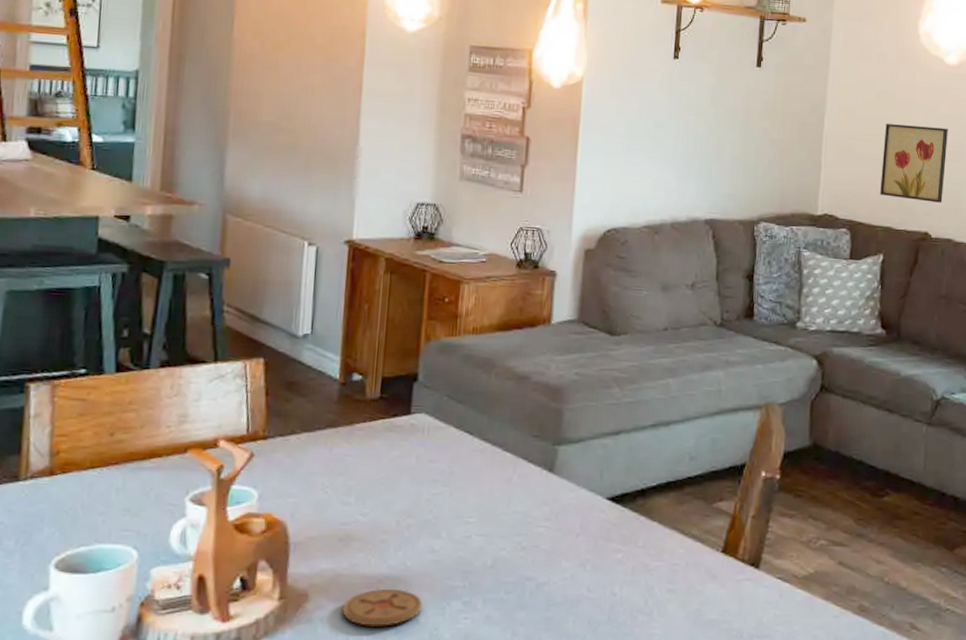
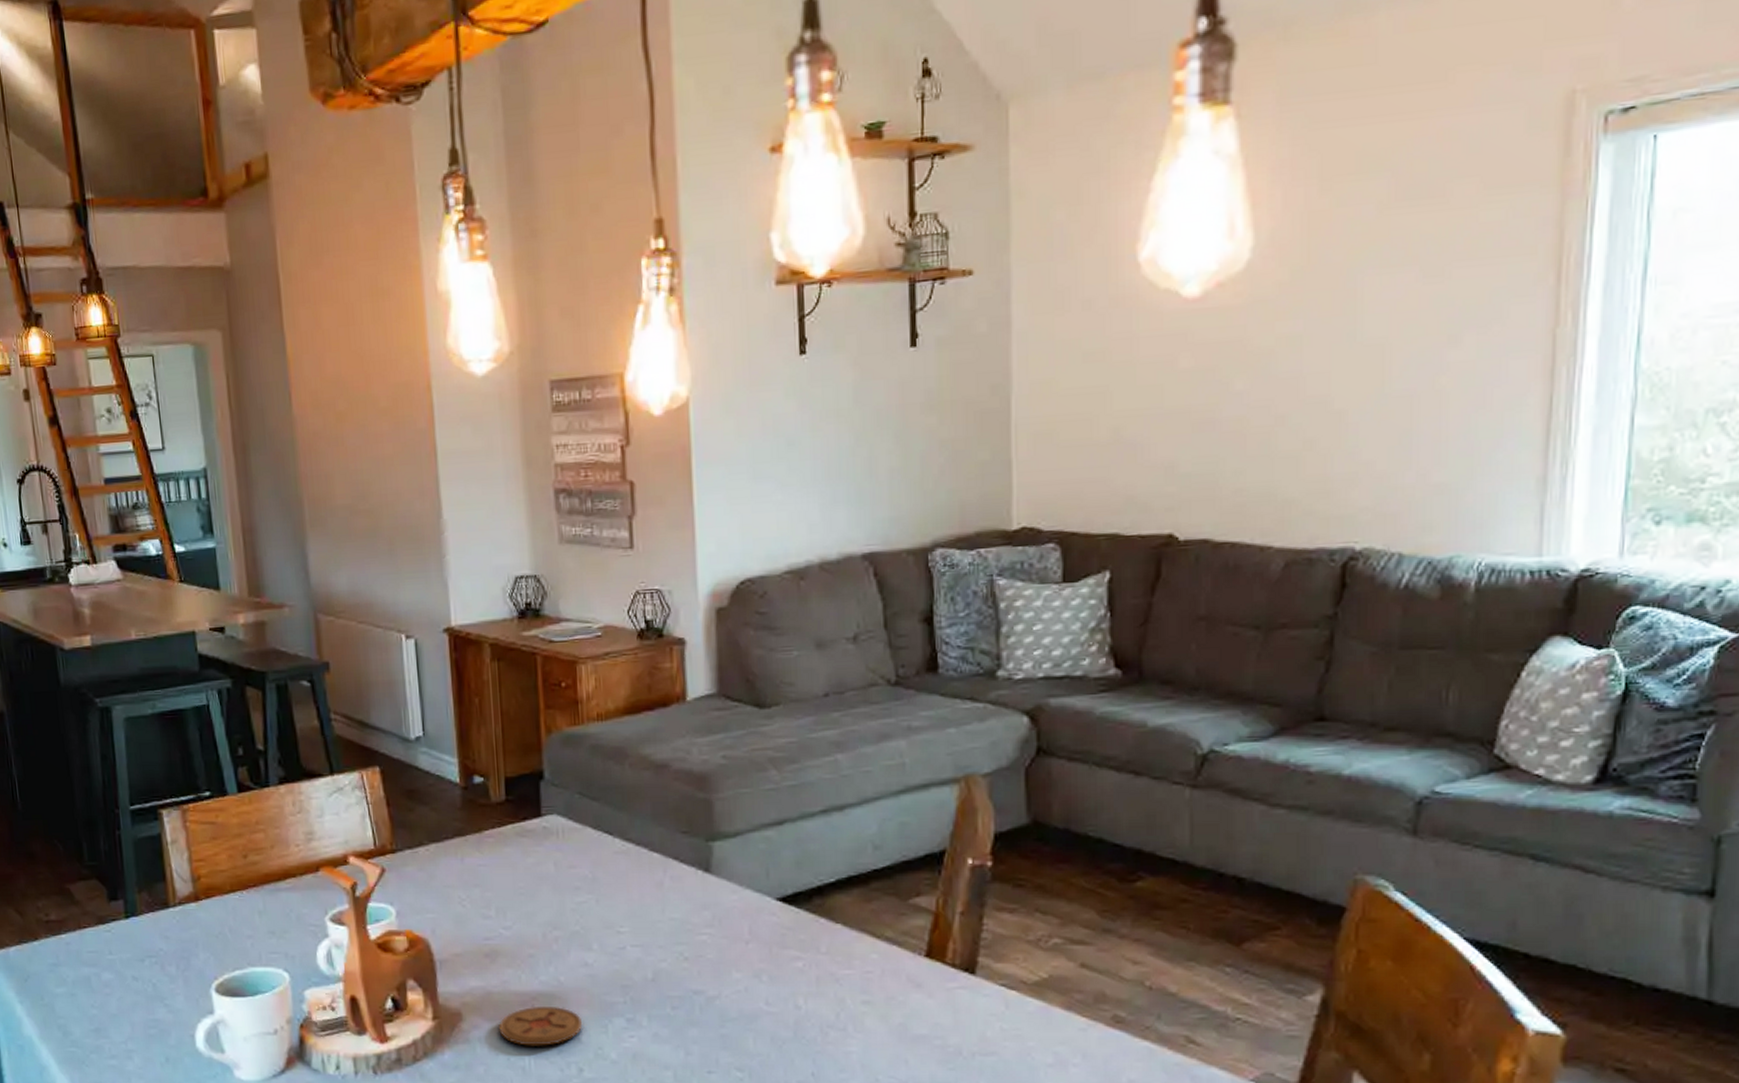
wall art: present [880,124,948,203] -> none [1098,388,1193,493]

